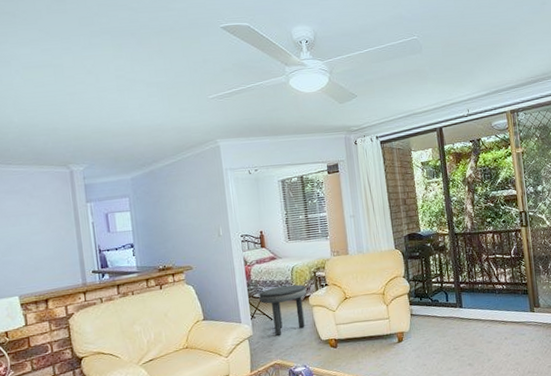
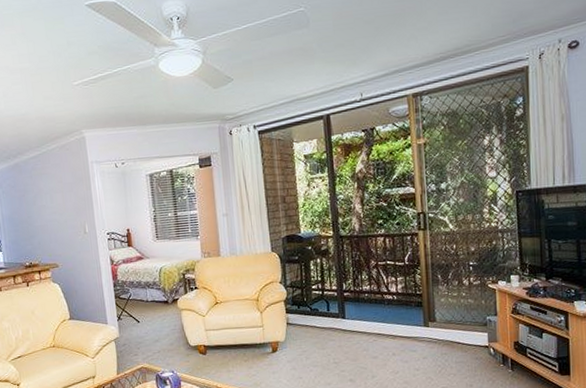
side table: present [259,284,306,336] -> none [125,286,175,339]

